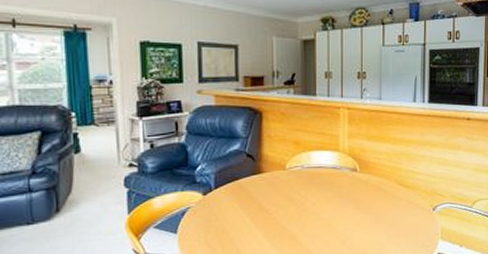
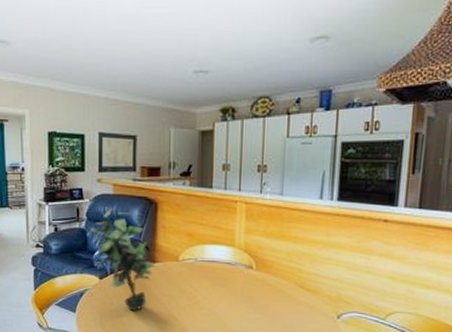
potted plant: none [191,121,261,224] -> present [91,209,154,311]

